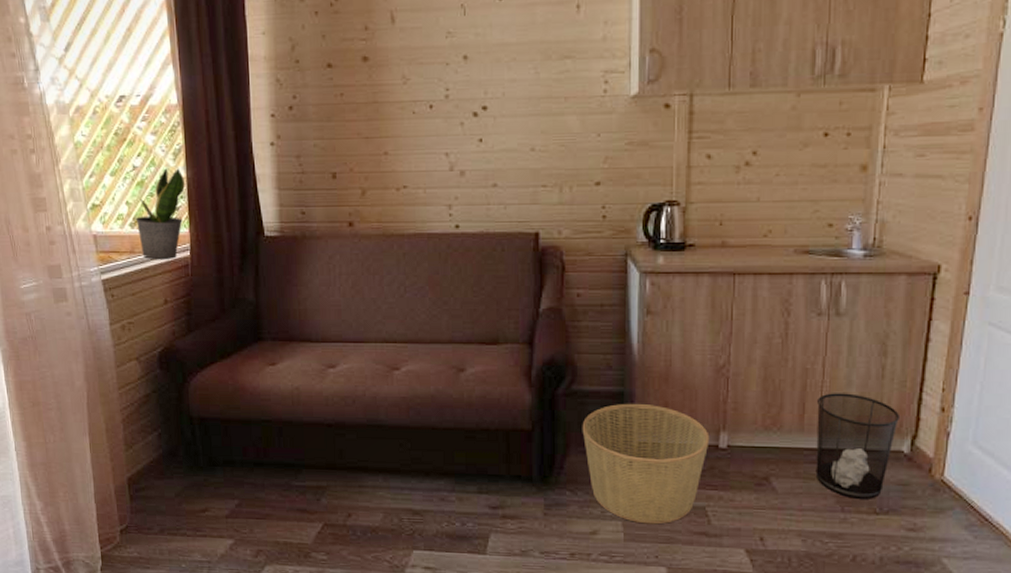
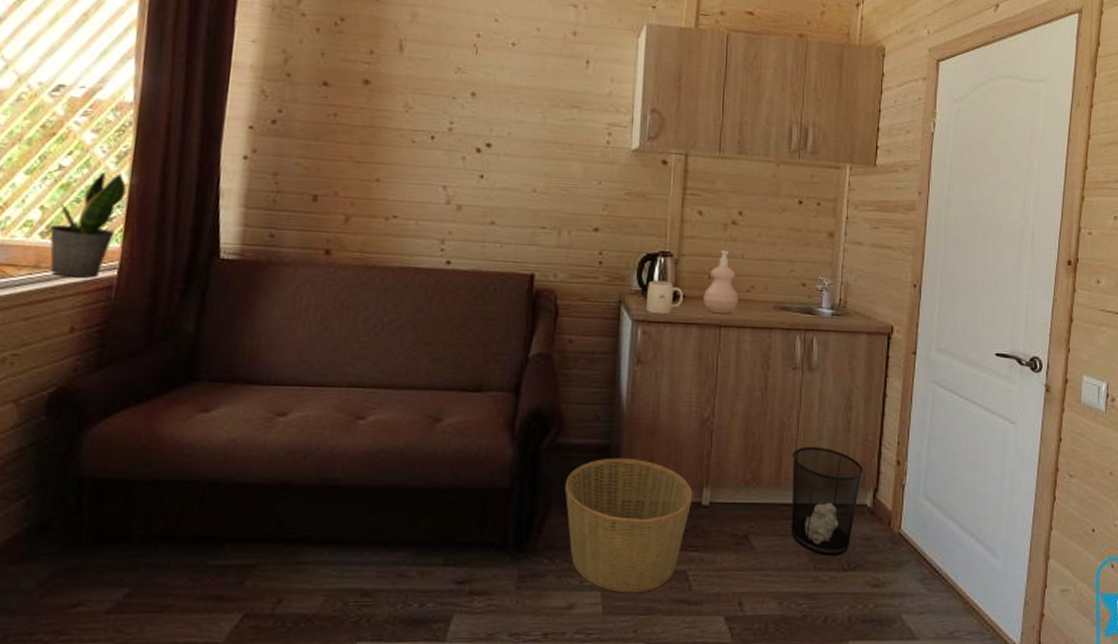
mug: none [653,231,692,265] -> present [645,280,683,315]
soap bottle: none [714,194,754,261] -> present [702,249,739,314]

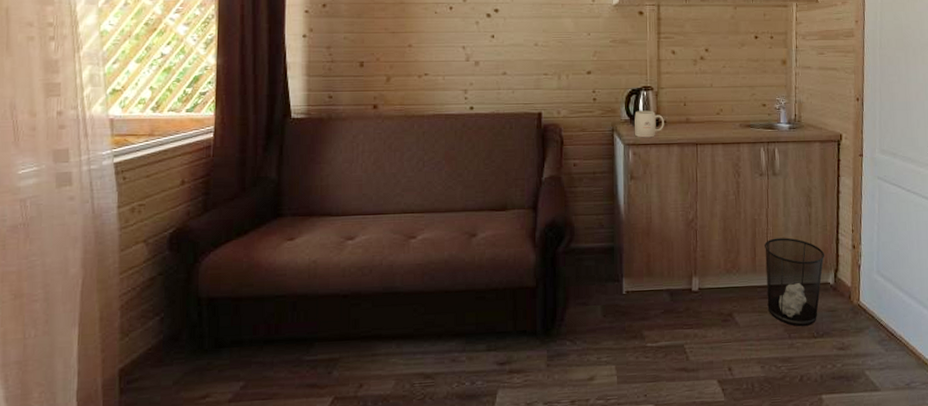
potted plant: present [49,172,126,278] -> none [158,56,214,141]
basket: present [564,457,693,594] -> none [579,256,685,366]
soap bottle: present [702,249,739,314] -> none [680,81,711,134]

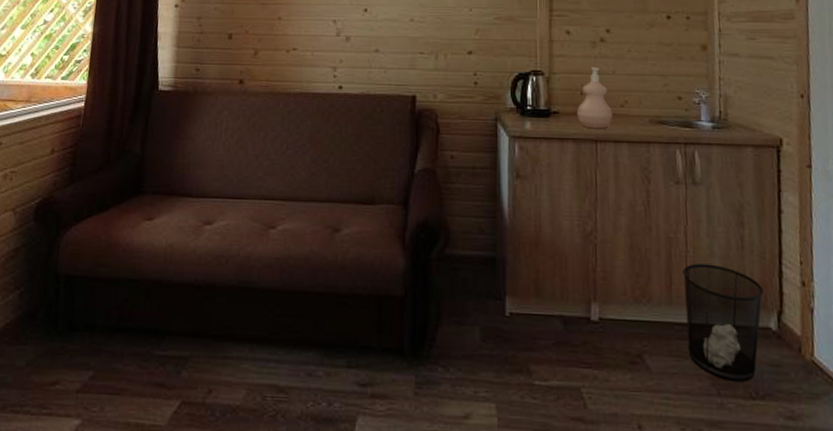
mug: present [634,110,664,138] -> none [521,98,557,130]
soap bottle: none [680,81,711,134] -> present [576,66,613,129]

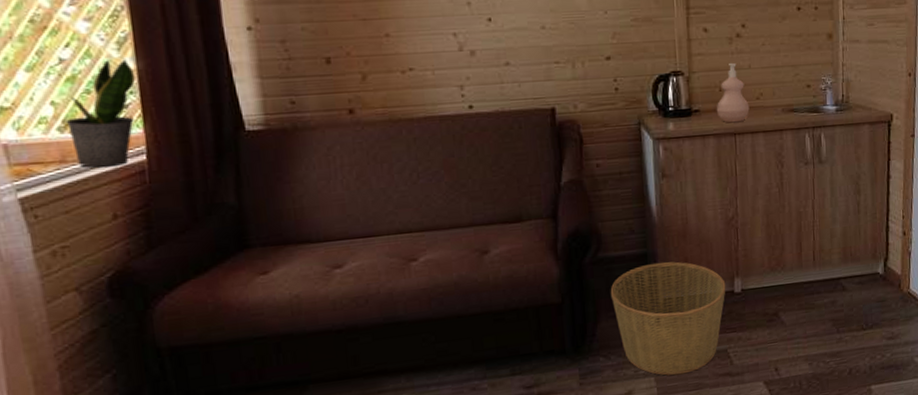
potted plant: none [37,24,91,109] -> present [65,59,135,168]
basket: none [454,269,581,408] -> present [610,261,726,376]
waste bin: present [683,263,765,382] -> none [811,229,875,320]

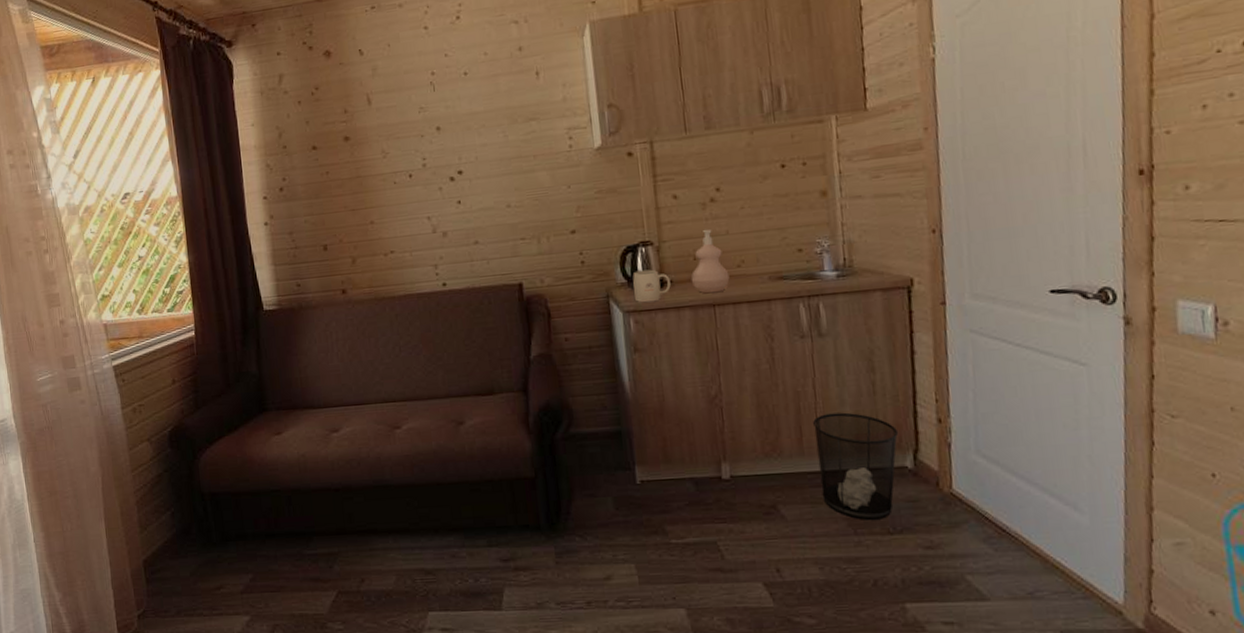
potted plant: present [65,59,135,168] -> none [142,254,187,342]
basket: present [610,261,726,376] -> none [584,441,712,565]
mug: none [663,98,698,131] -> present [632,269,671,303]
waste bin: none [811,229,875,320] -> present [813,412,899,520]

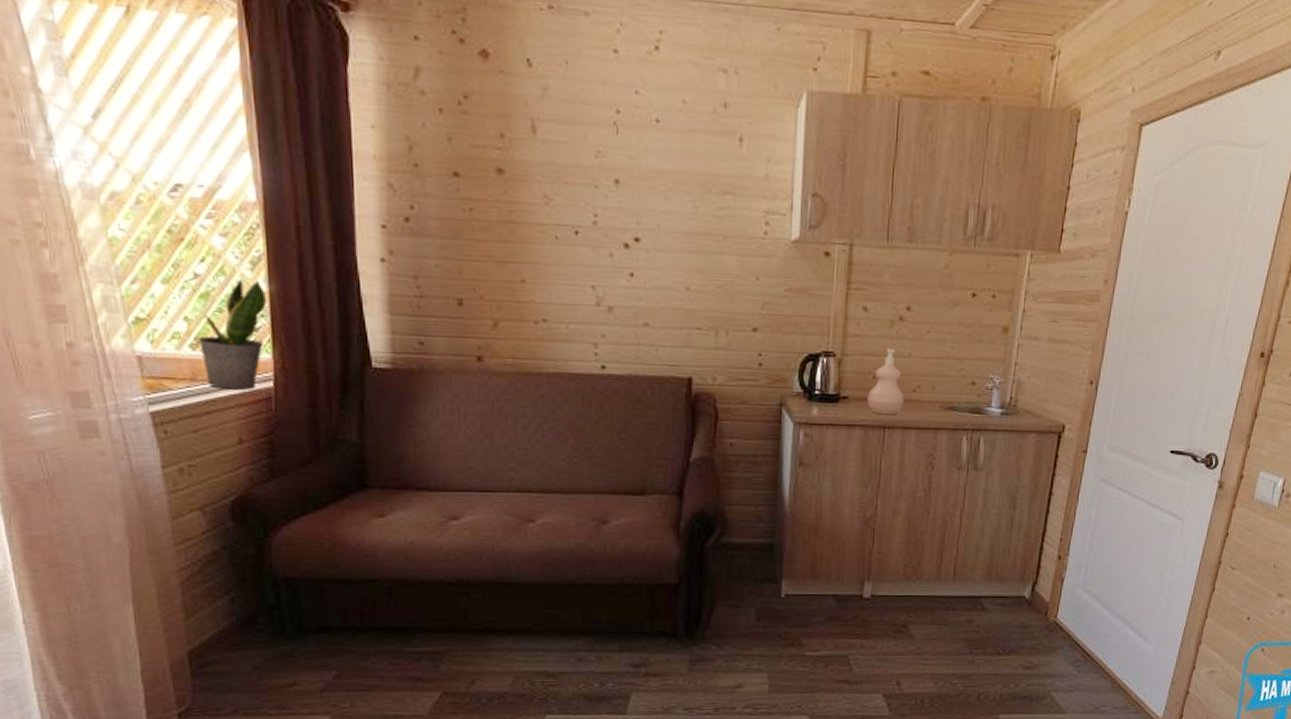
potted plant: none [142,254,187,342] -> present [197,279,267,390]
mug: present [632,269,671,303] -> none [807,382,846,417]
waste bin: present [813,412,899,520] -> none [949,543,1025,642]

